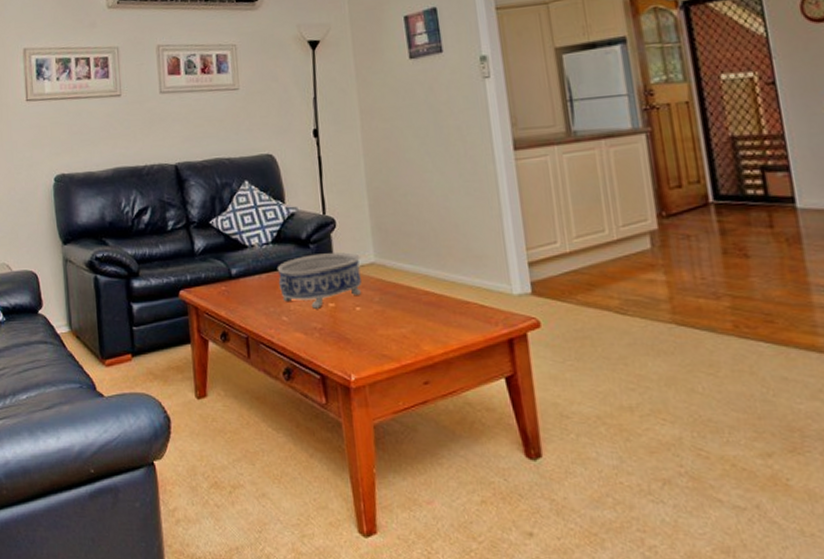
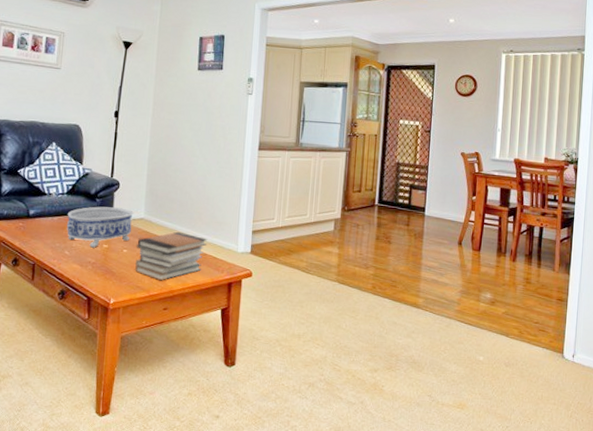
book stack: none [372,275,467,345] -> present [135,231,208,281]

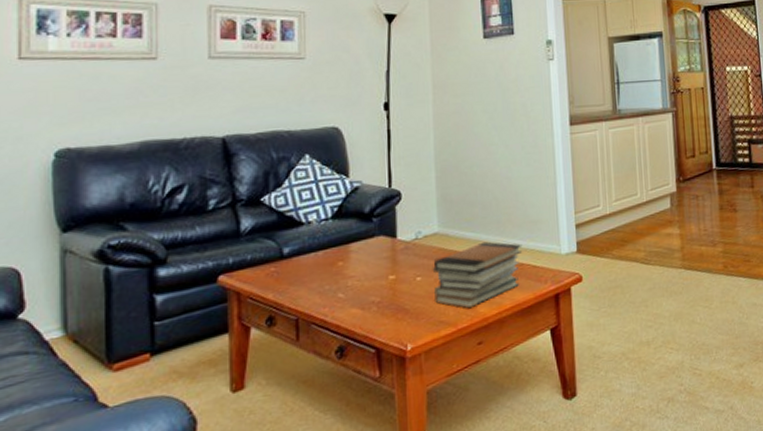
decorative bowl: present [66,206,134,248] -> none [335,224,424,283]

